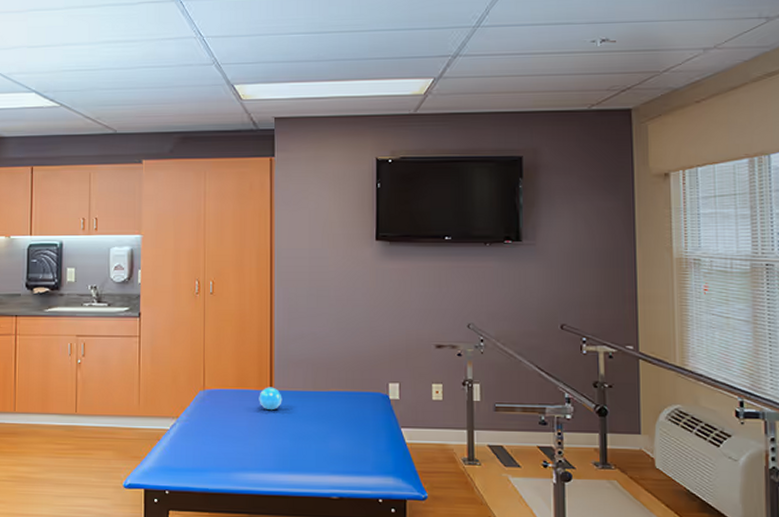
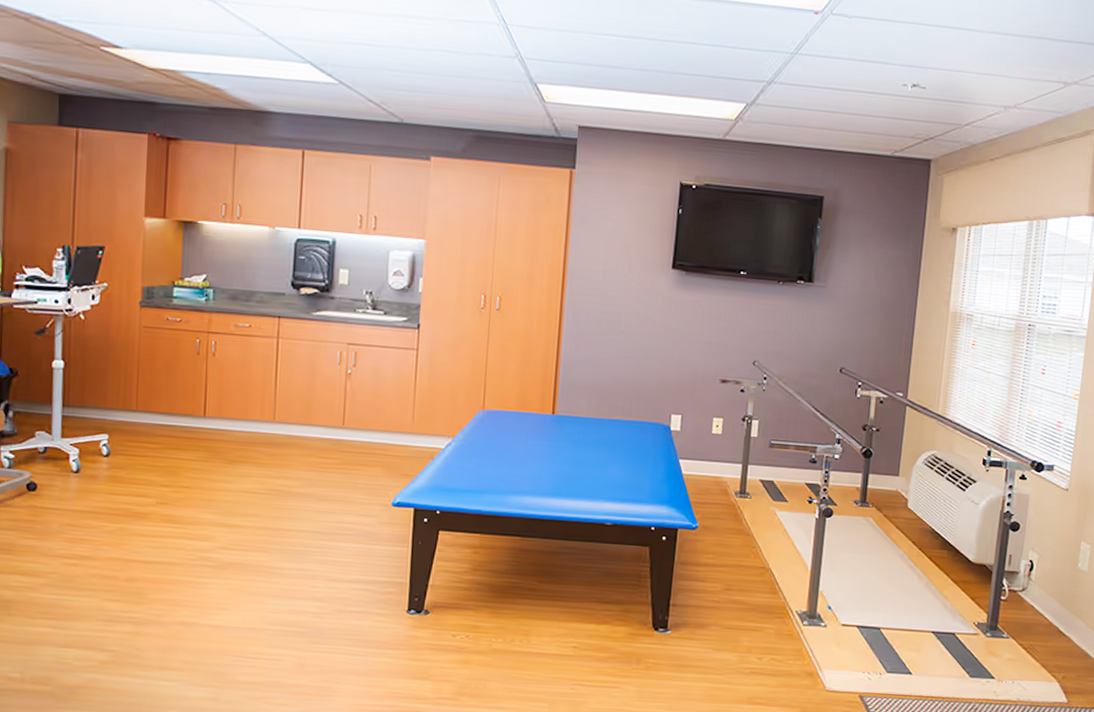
ball: present [259,387,282,411] -> none [540,411,564,435]

